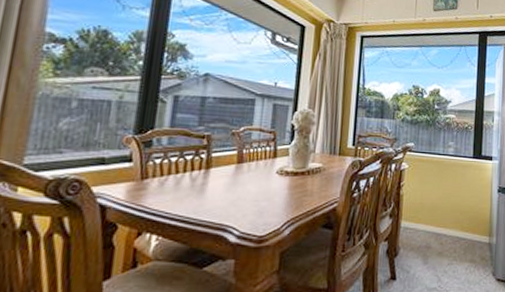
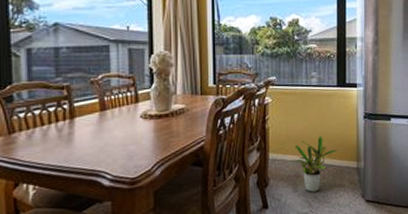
potted plant: none [423,207,470,266] -> present [291,136,337,192]

